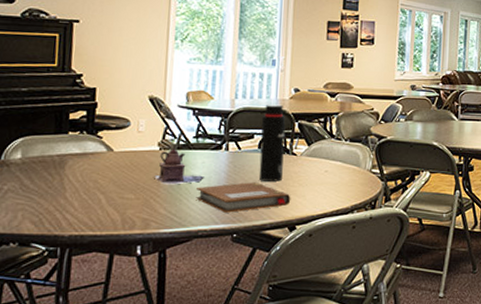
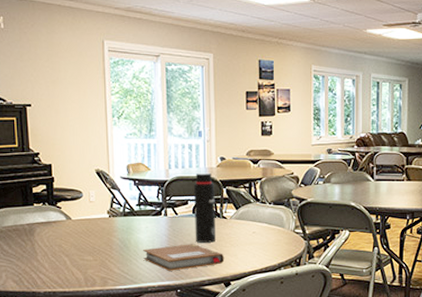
teapot: present [154,149,205,185] -> none [107,216,149,248]

